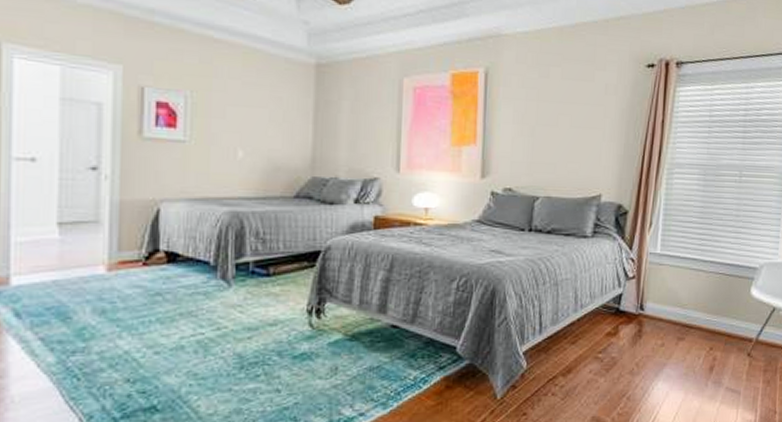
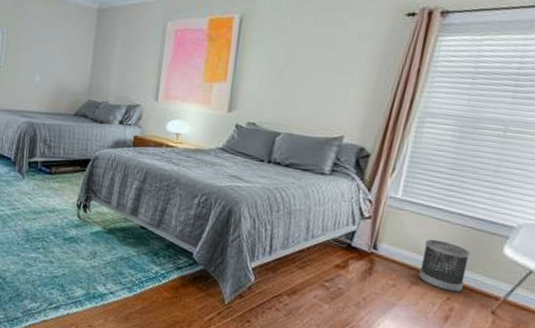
wastebasket: none [683,290,725,341] -> present [418,239,471,293]

